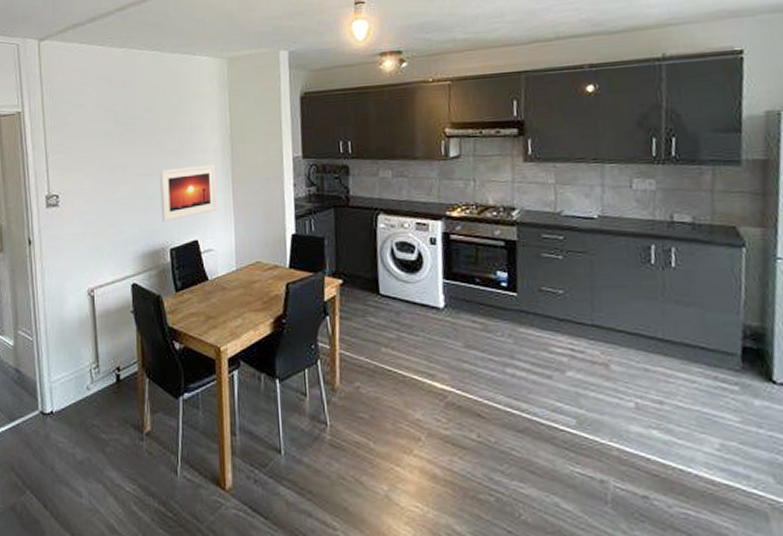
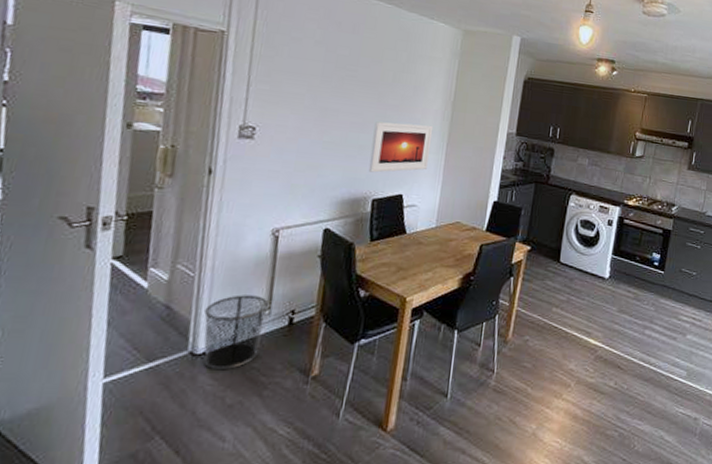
waste bin: none [46,355,97,428] -> present [203,295,269,371]

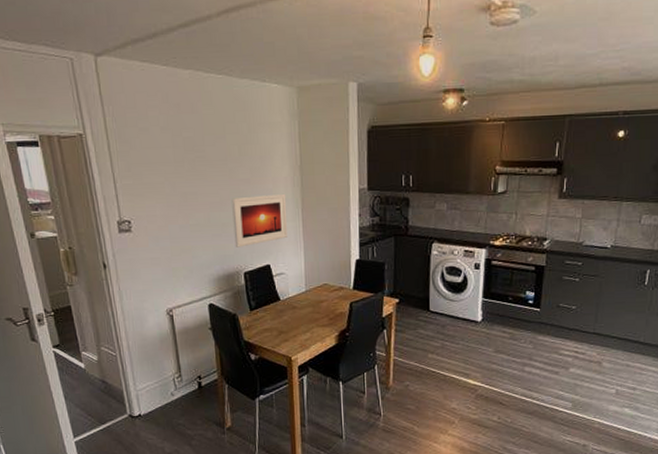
waste bin: present [203,295,269,371] -> none [131,366,180,428]

